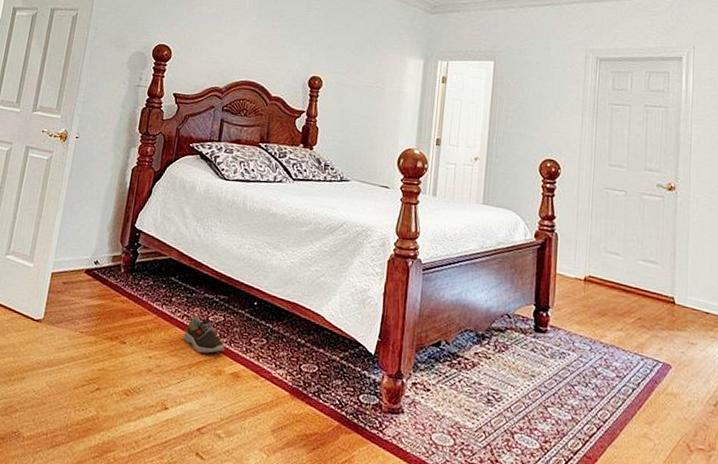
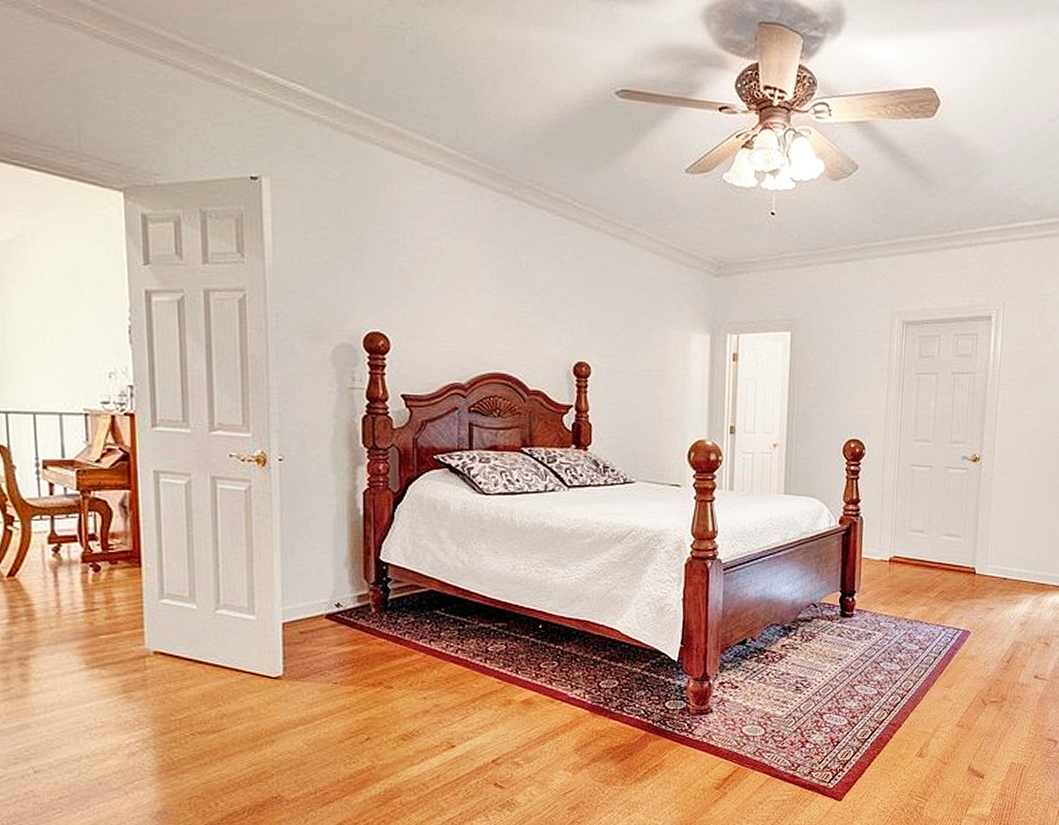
shoe: present [183,317,225,354] -> none [461,649,511,685]

